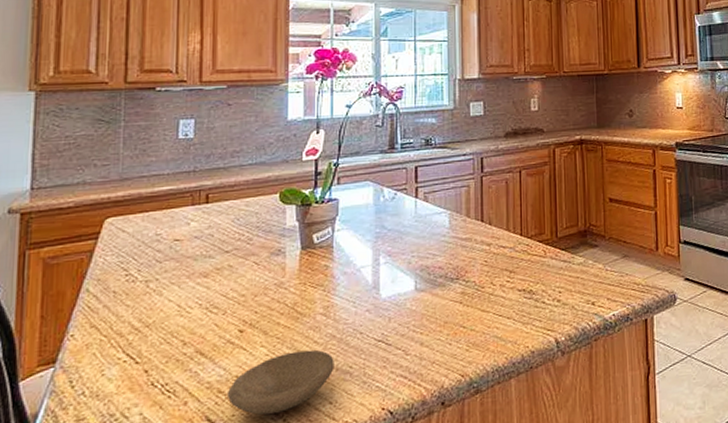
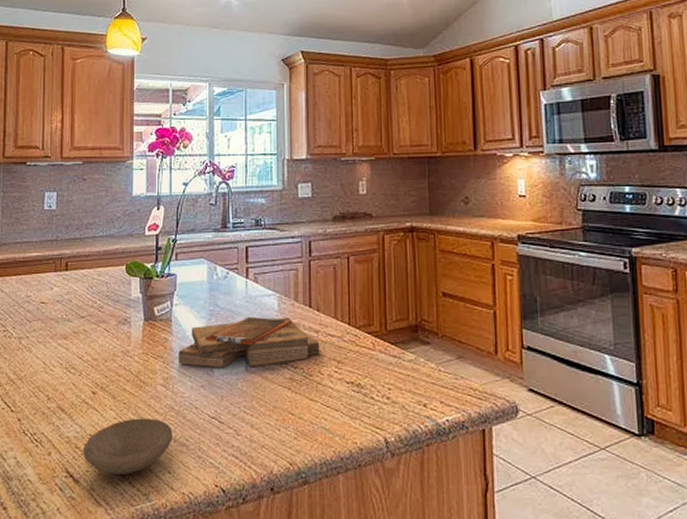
clipboard: none [341,233,492,291] -> present [178,316,320,369]

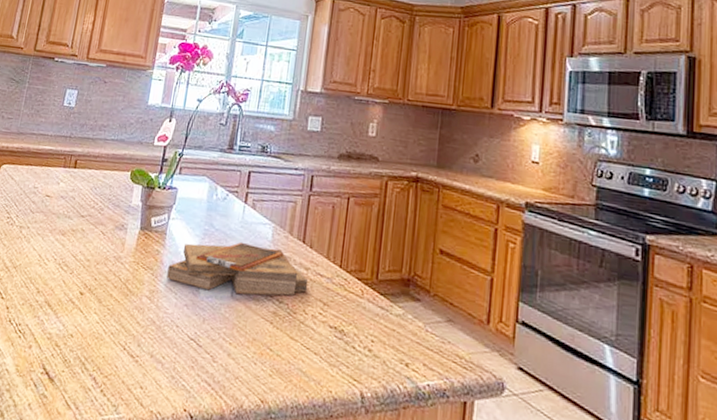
bowl: present [83,418,173,474] -> none [61,326,151,382]

